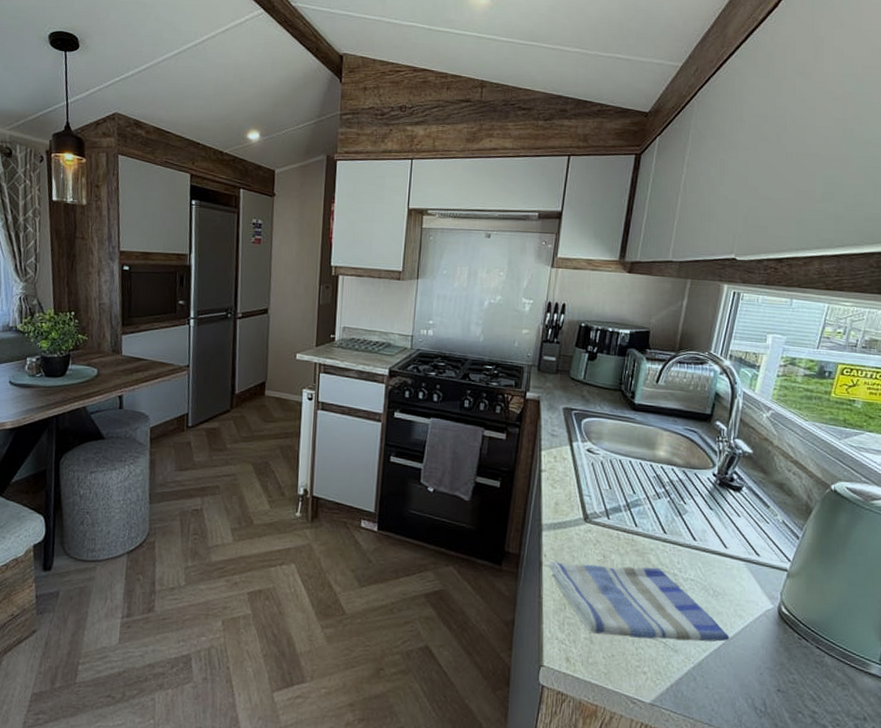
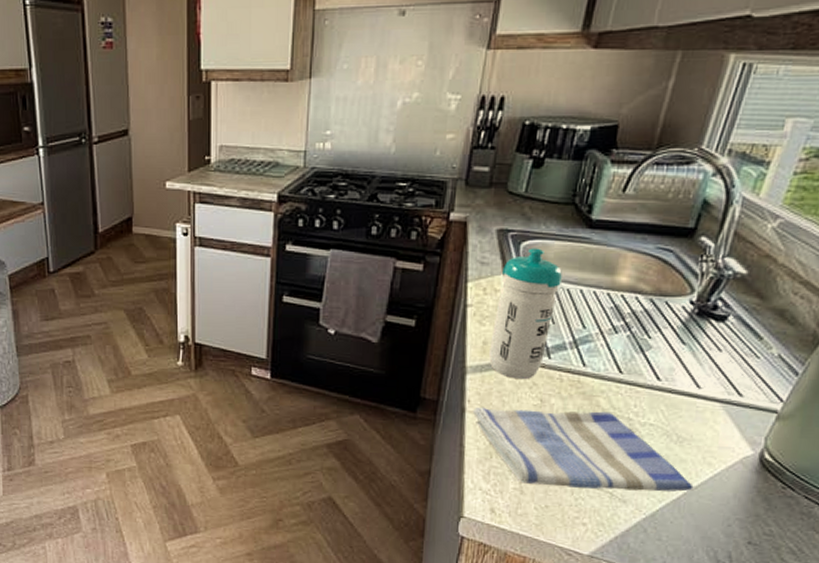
water bottle: none [560,424,615,537] -> present [489,248,562,380]

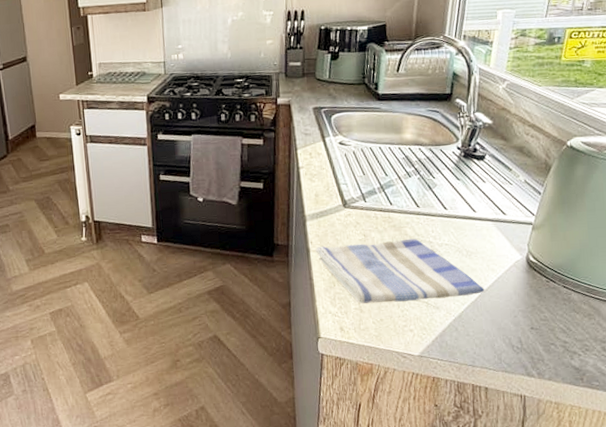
water bottle: present [489,248,562,380] -> none [320,119,365,221]

